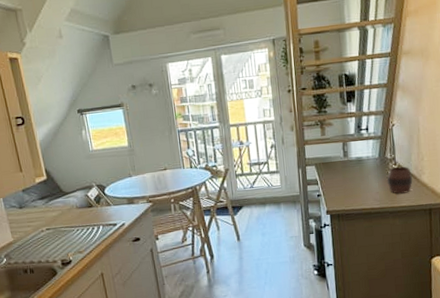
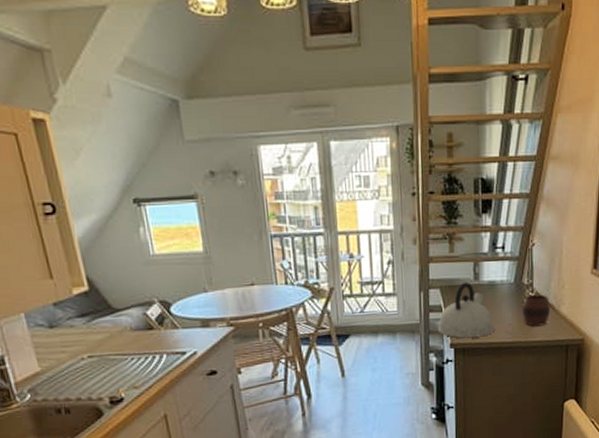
kettle: none [315,159,364,206] -> present [438,282,494,339]

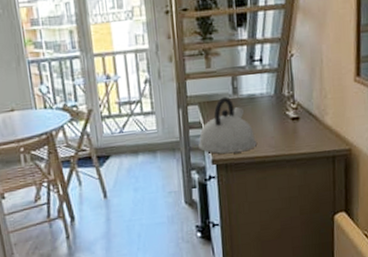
cup: present [521,294,551,327] -> none [283,105,314,139]

